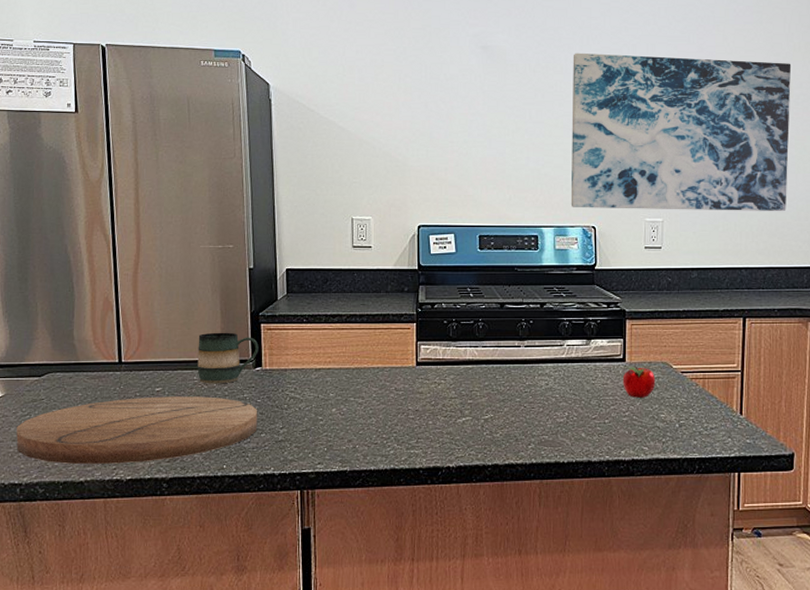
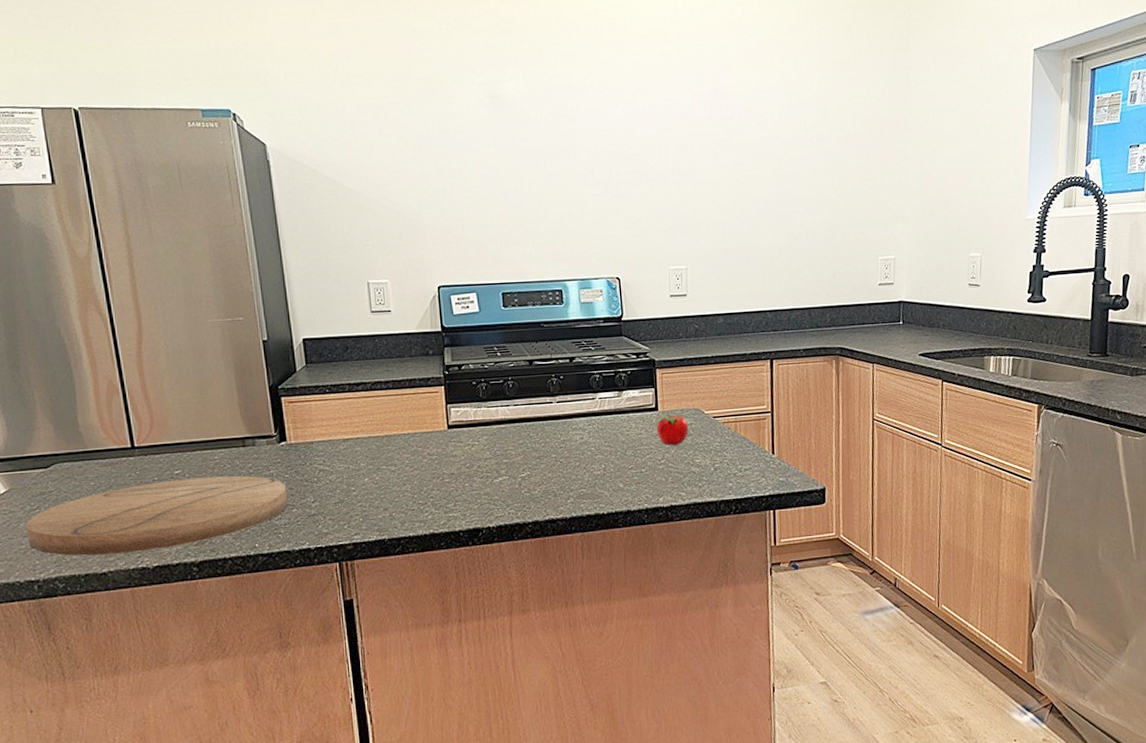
mug: present [197,332,259,384] -> none [215,408,282,463]
wall art: present [570,52,792,211] -> none [585,99,807,260]

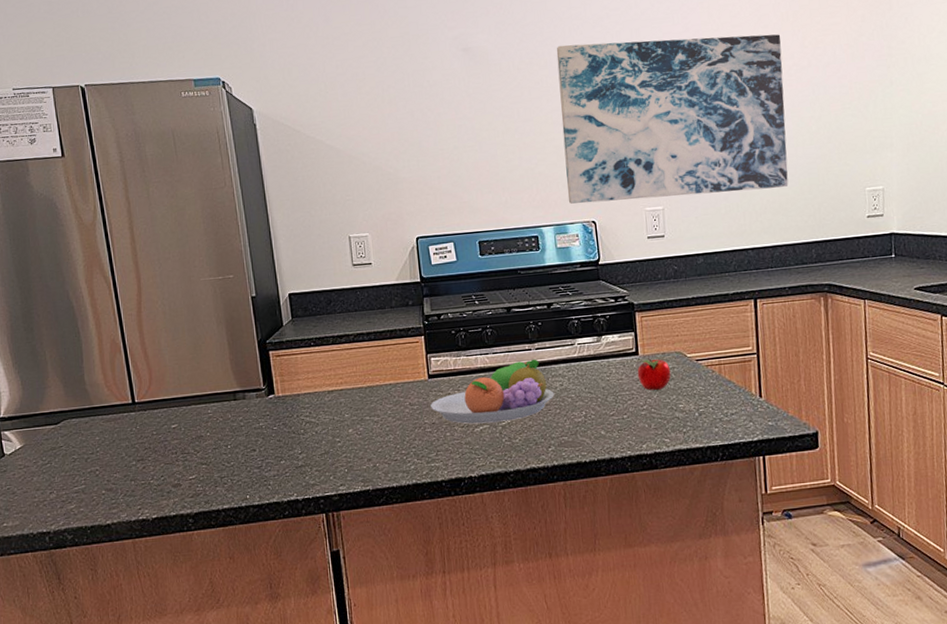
cutting board: present [26,475,288,556] -> none [39,428,277,509]
fruit bowl: none [449,412,574,475] -> present [431,359,555,424]
wall art: none [585,99,807,260] -> present [556,34,789,204]

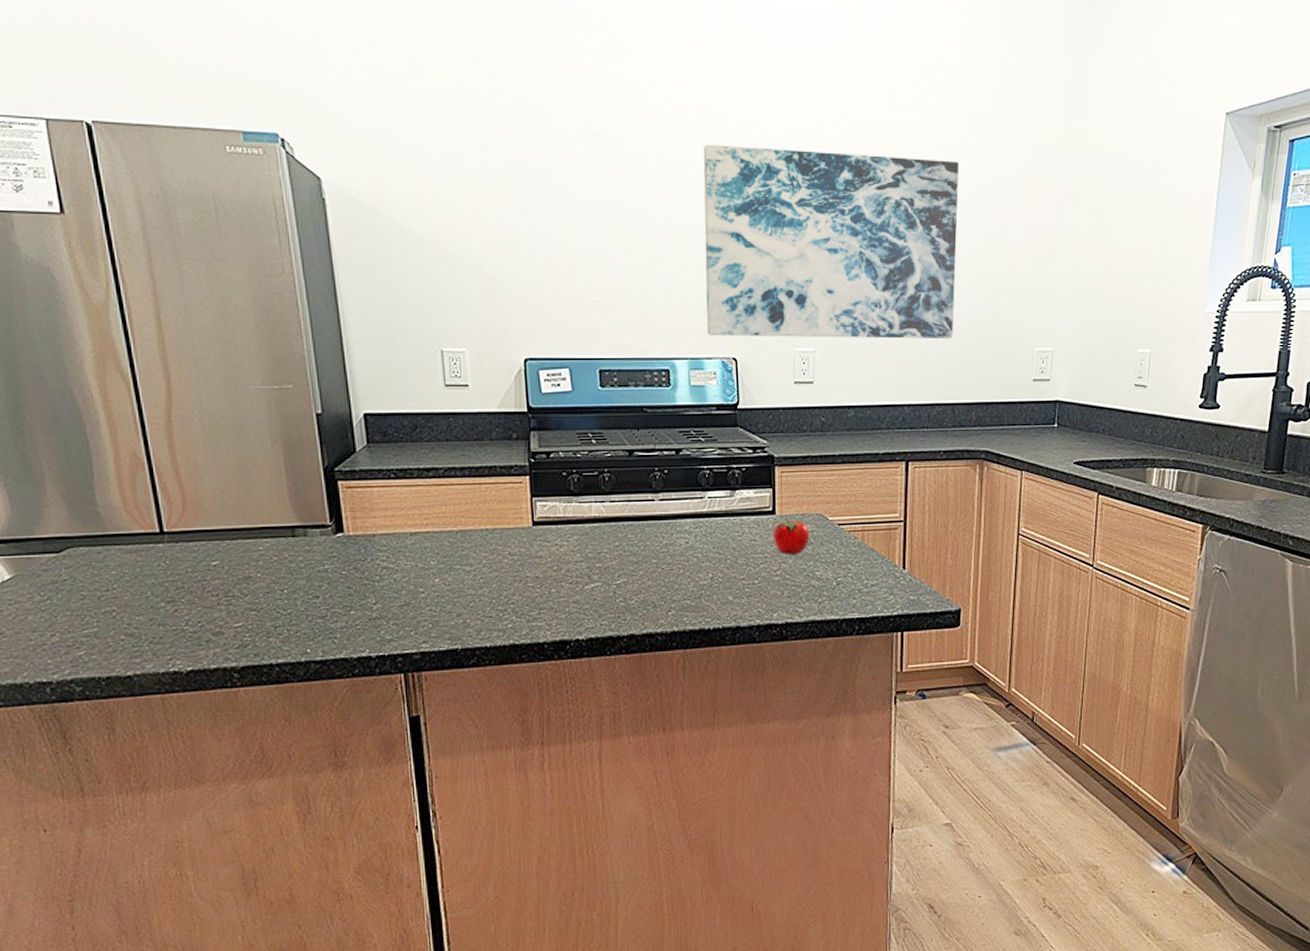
fruit bowl: present [431,359,555,424] -> none [534,511,678,581]

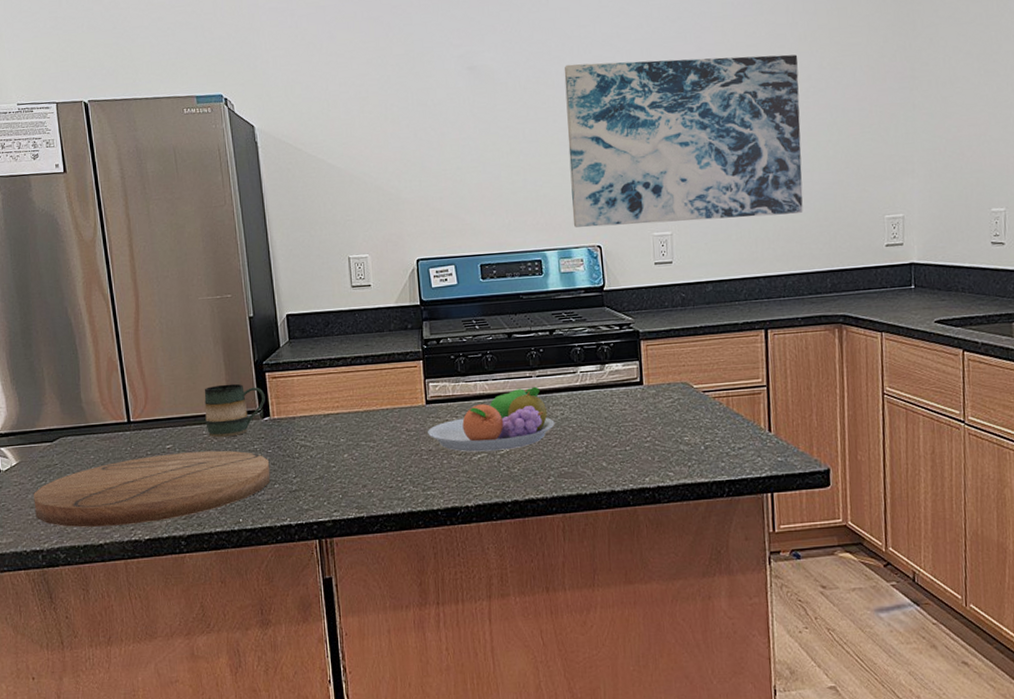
cutting board: none [36,570,345,656] -> present [34,450,271,528]
mug: none [259,492,338,555] -> present [204,383,265,438]
fruit bowl: none [534,511,678,581] -> present [428,386,555,452]
apple: present [772,517,810,554] -> none [641,387,677,422]

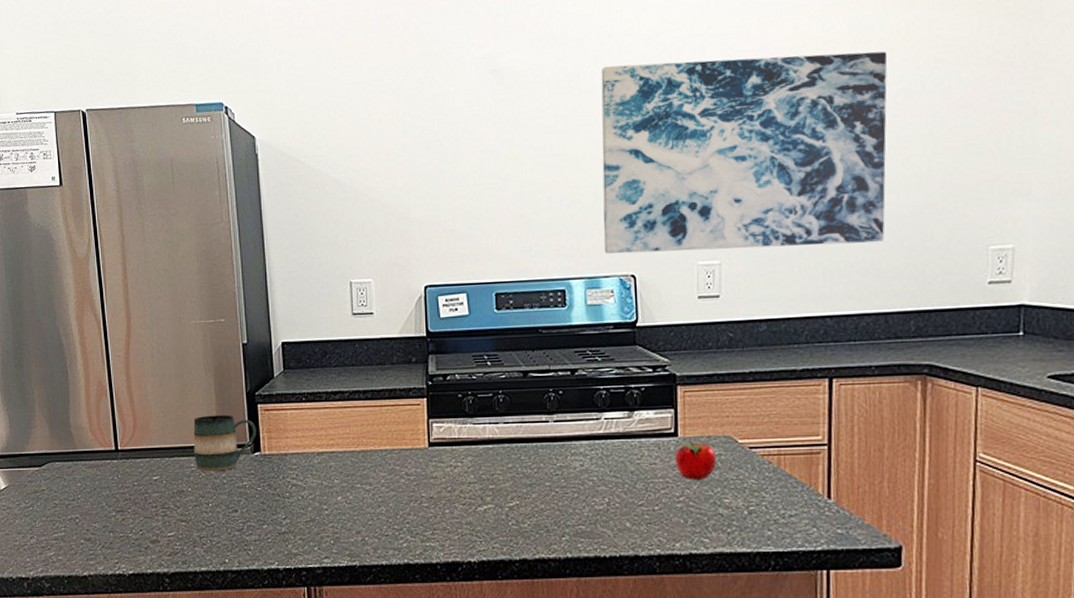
cutting board: present [34,450,271,528] -> none [21,485,259,557]
fruit bowl: present [428,386,555,452] -> none [429,432,573,502]
apple: none [641,387,677,422] -> present [674,439,717,480]

